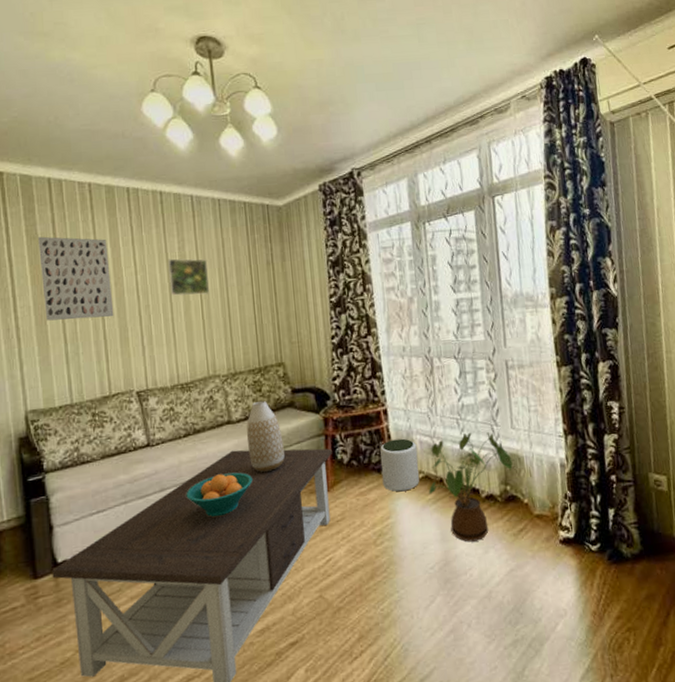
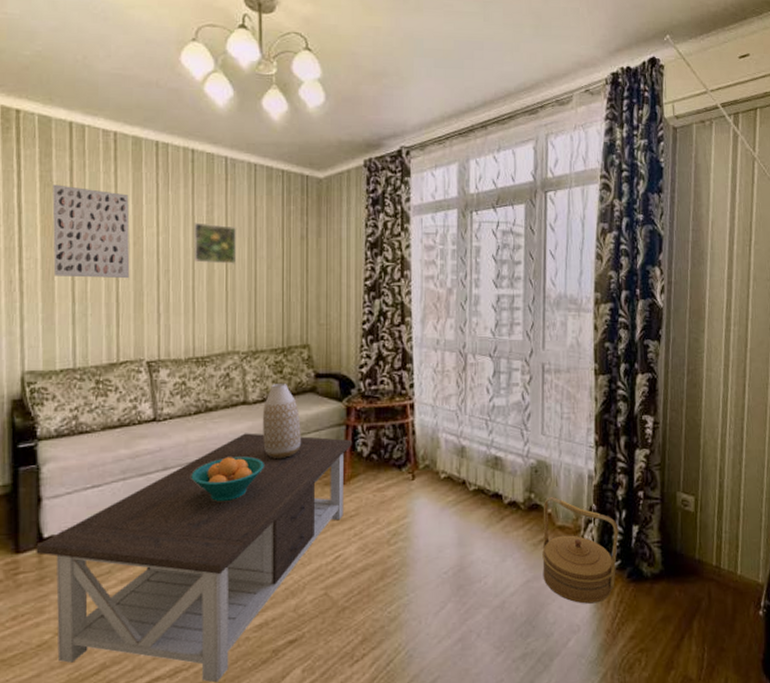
plant pot: present [380,438,420,492] -> none [402,435,442,491]
house plant: present [428,432,513,542] -> none [449,436,539,549]
basket: none [520,486,597,589] -> present [542,496,619,604]

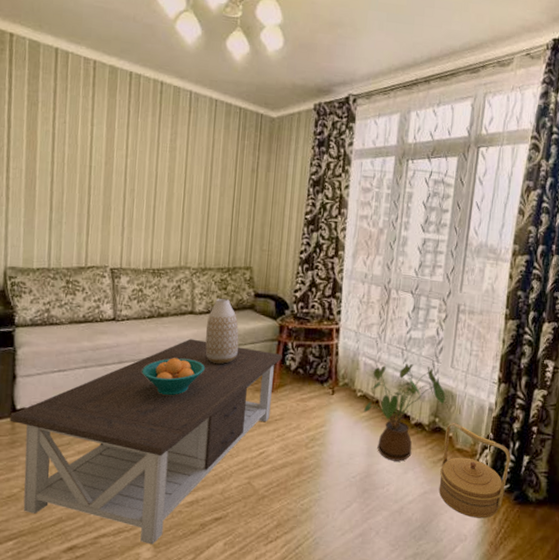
wall art: present [52,184,130,279] -> none [35,104,104,194]
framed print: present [192,222,236,264] -> none [156,149,195,189]
house plant: none [449,436,539,549] -> present [363,364,446,462]

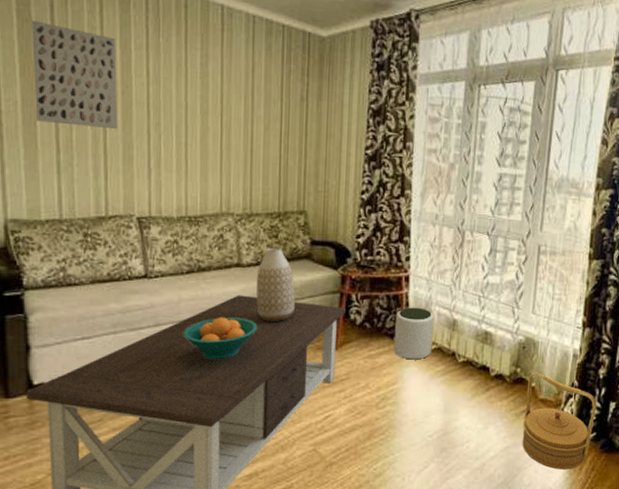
wall art: none [35,104,104,194] -> present [32,20,118,130]
plant pot: none [323,356,361,405] -> present [393,307,434,360]
house plant: present [363,364,446,462] -> none [438,312,527,416]

